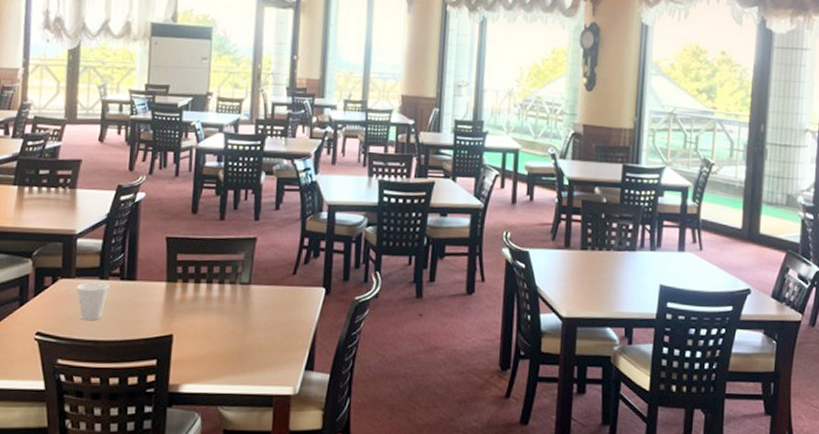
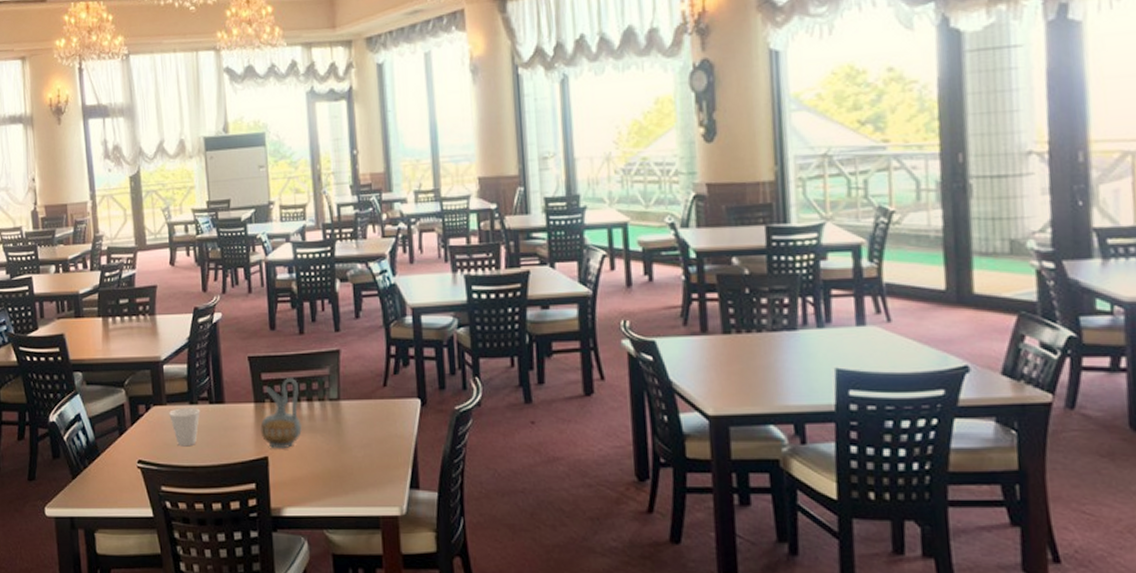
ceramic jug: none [169,260,212,328] -> present [260,378,302,449]

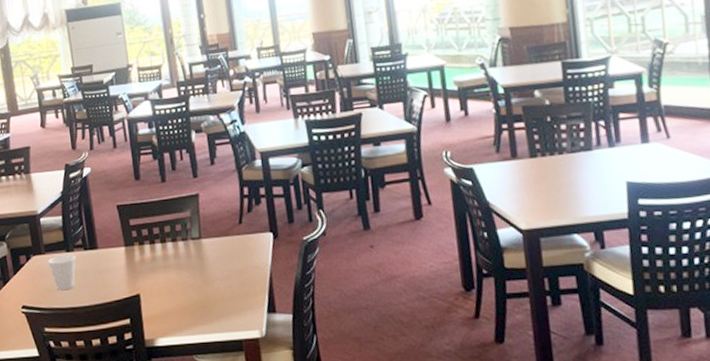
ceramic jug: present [260,378,302,449] -> none [131,222,169,287]

